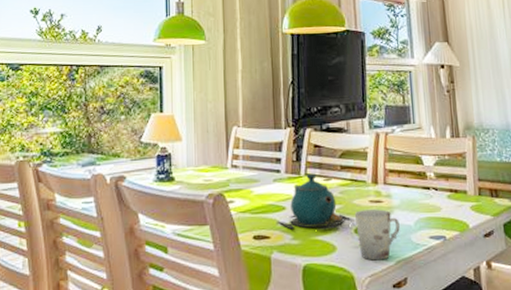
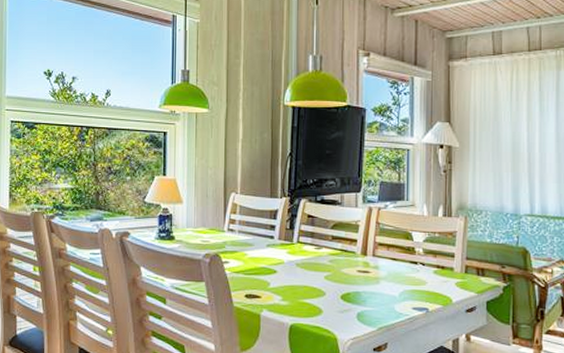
teapot: present [277,173,353,230] -> none [268,241,340,294]
cup: present [354,209,400,261] -> none [342,279,385,326]

